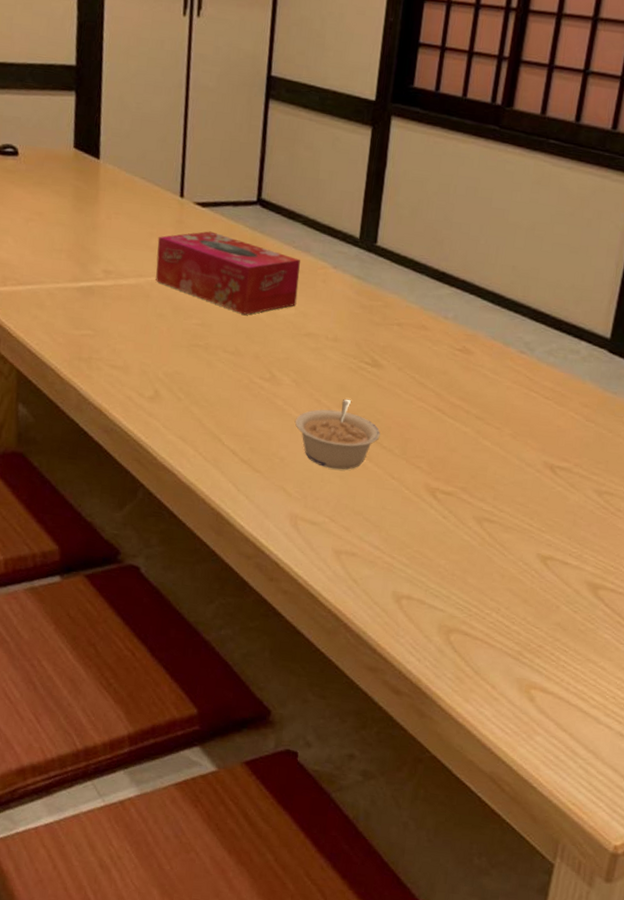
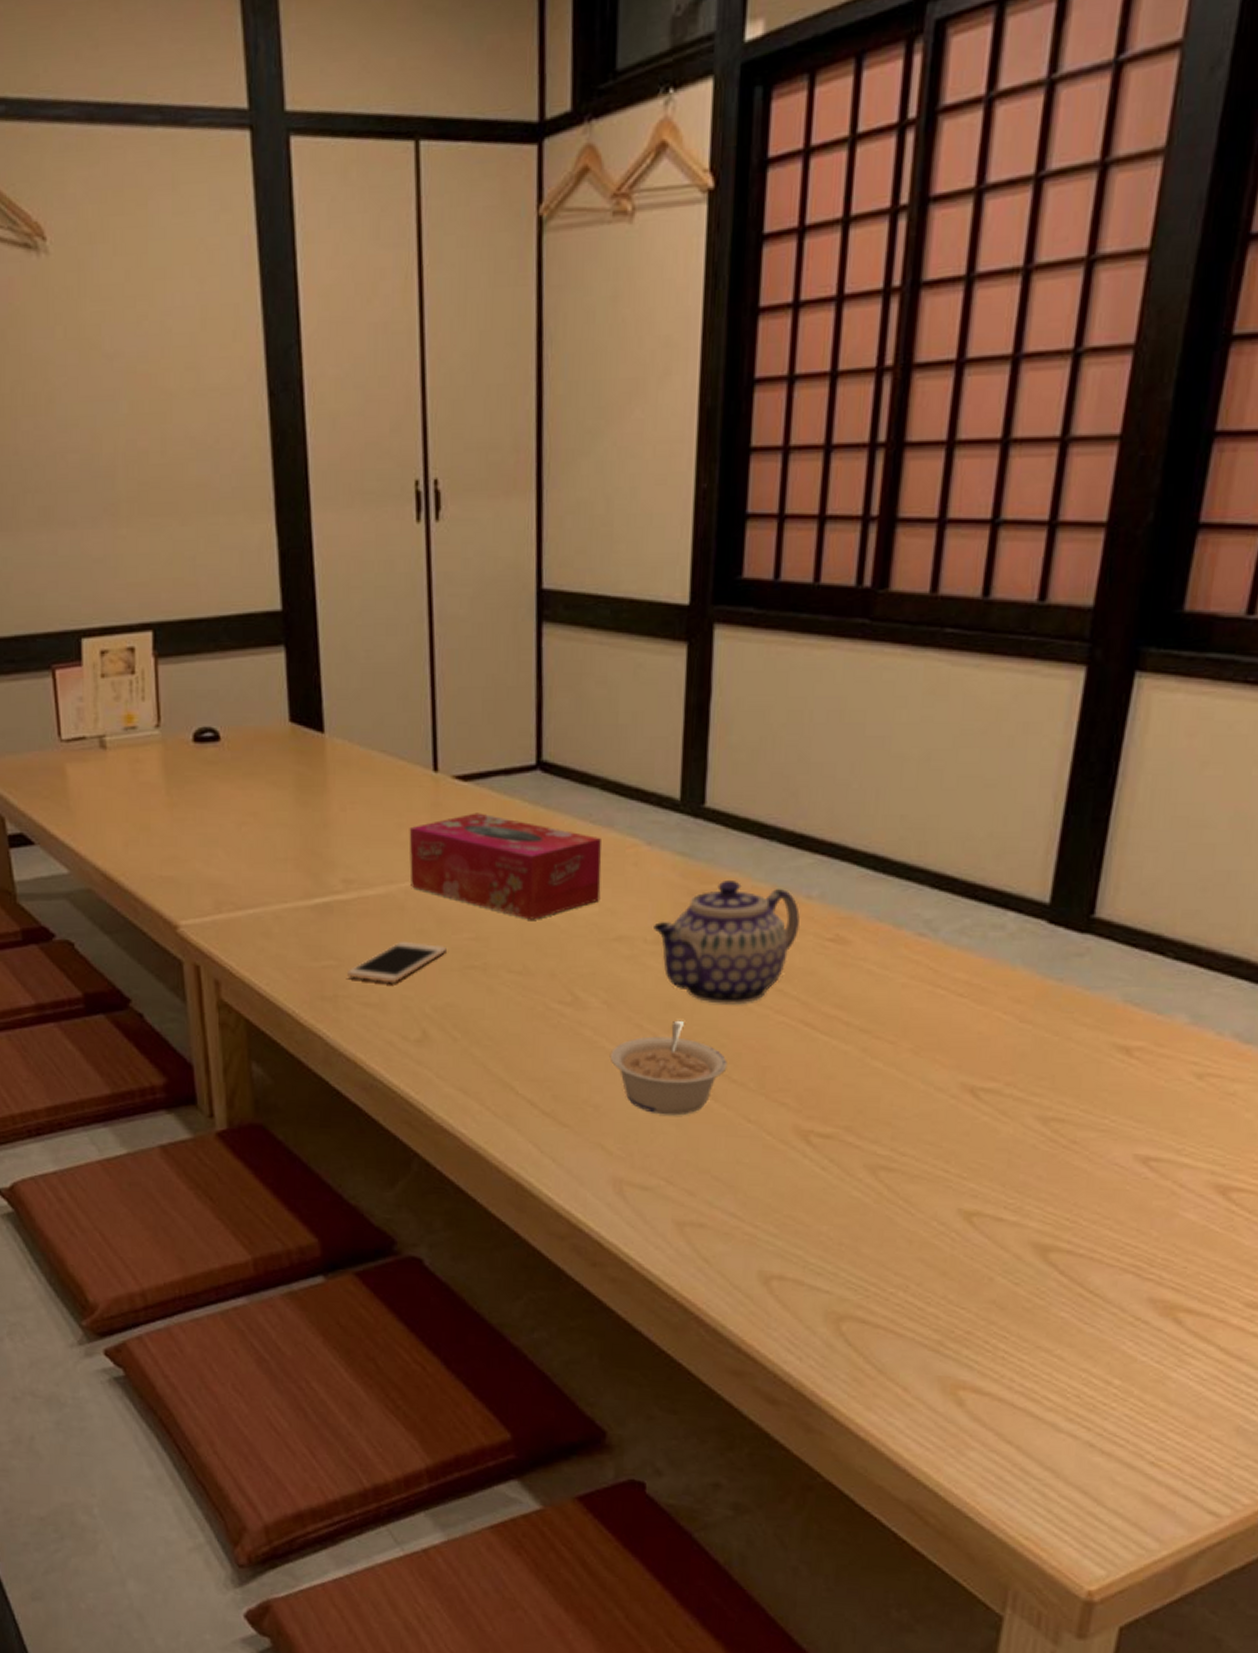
cell phone: none [101,321,179,353] -> present [347,942,447,984]
teapot: none [334,299,439,391] -> present [654,879,801,1005]

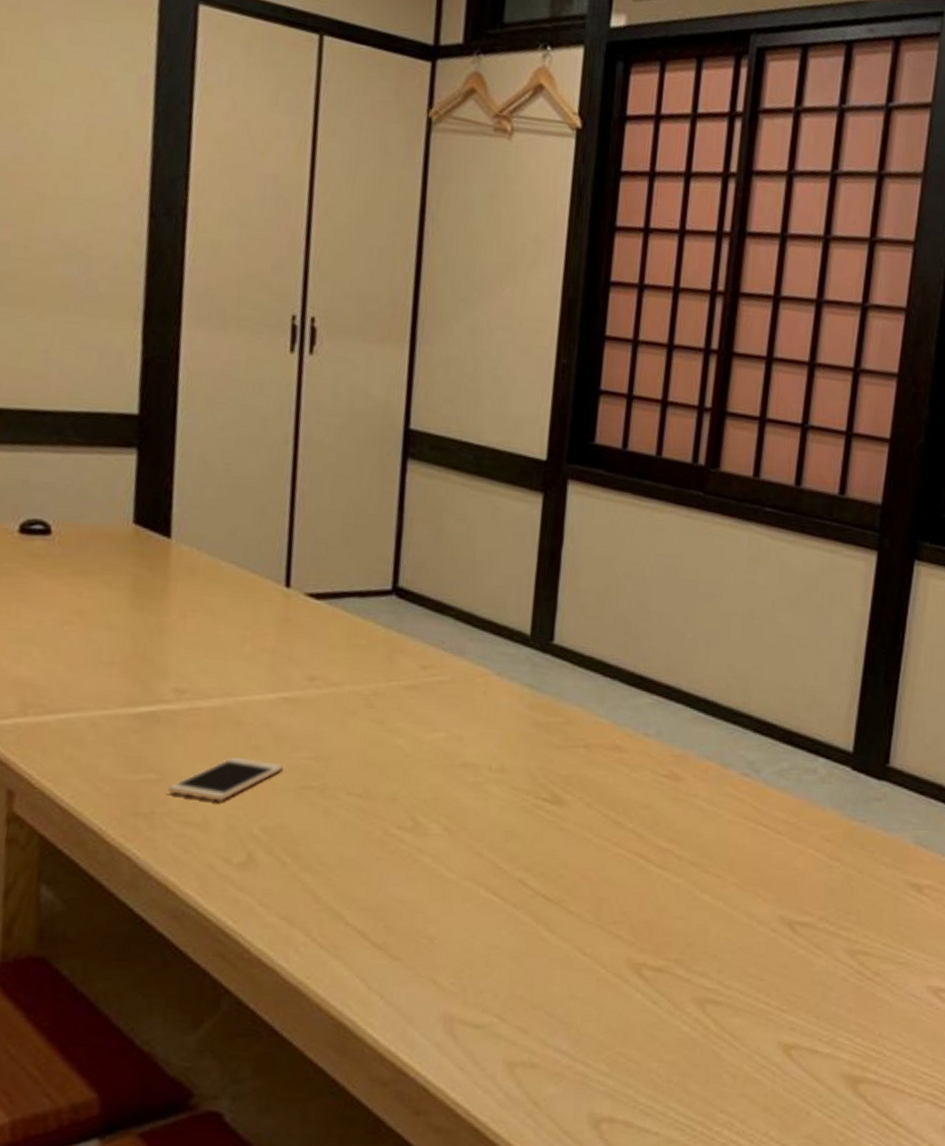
tissue box: present [409,813,602,920] -> none [250,631,452,742]
legume: present [609,1020,727,1116] -> none [447,849,565,948]
teapot: present [654,879,801,1005] -> none [499,713,638,836]

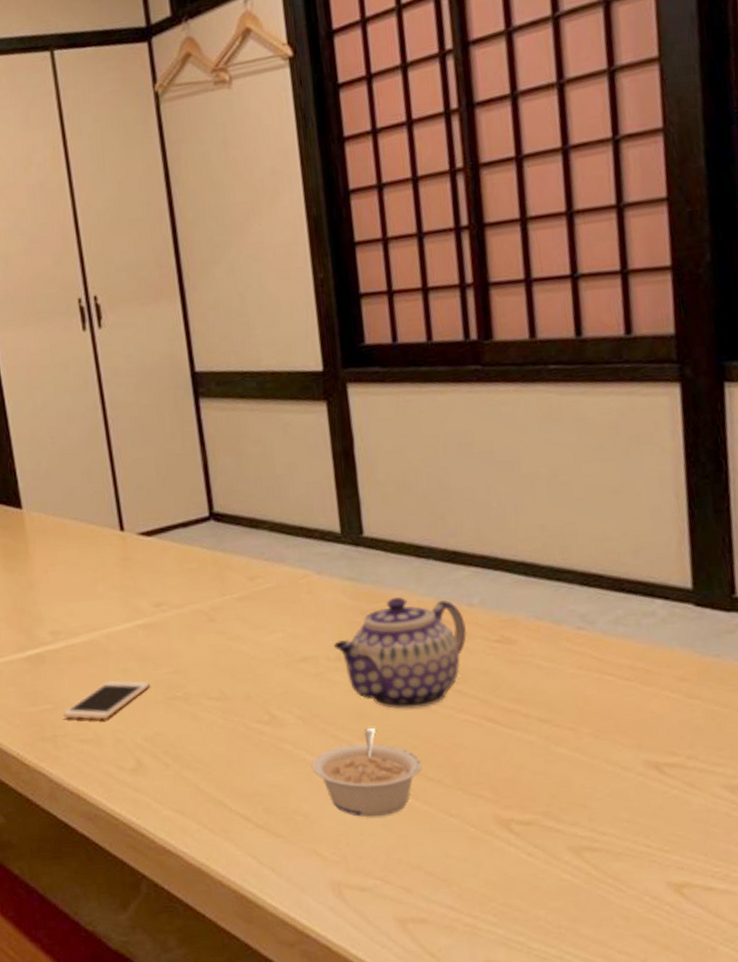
legume: none [447,849,565,948] -> present [311,727,422,817]
teapot: none [499,713,638,836] -> present [334,596,468,709]

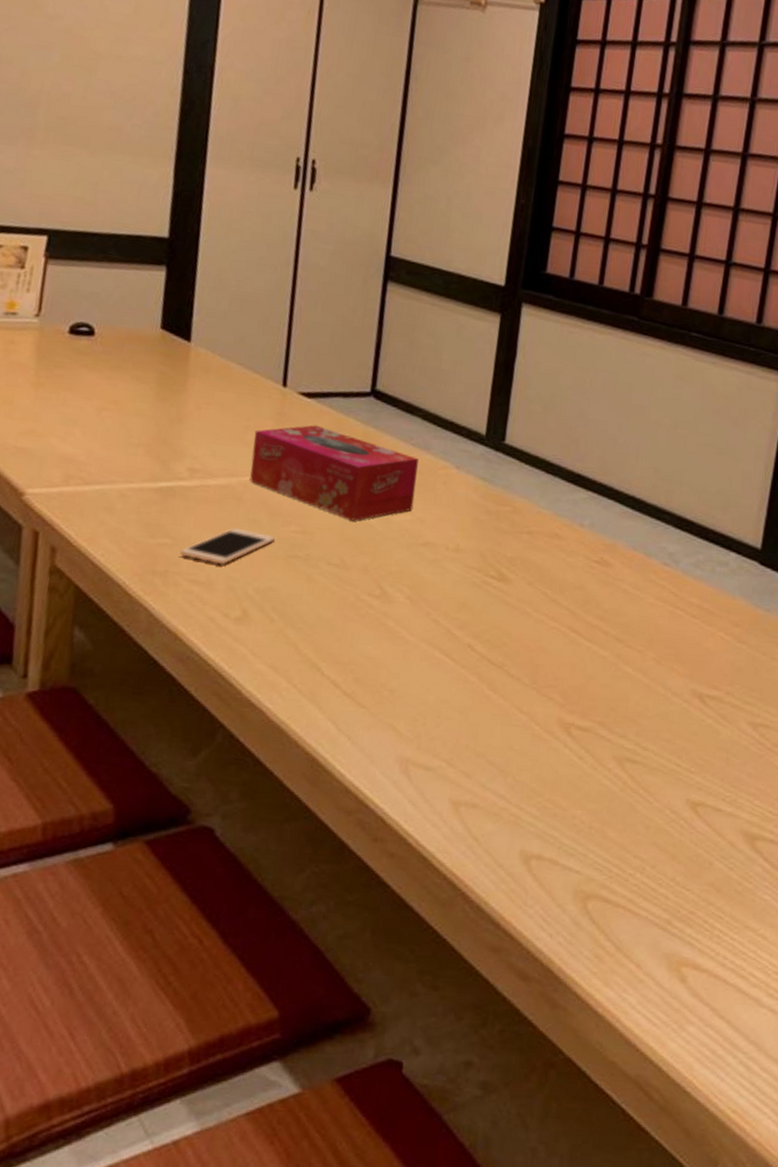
tissue box: none [104,562,282,651] -> present [249,425,419,521]
legume: present [311,727,422,817] -> none [408,618,507,703]
teapot: present [334,596,468,709] -> none [455,504,574,610]

